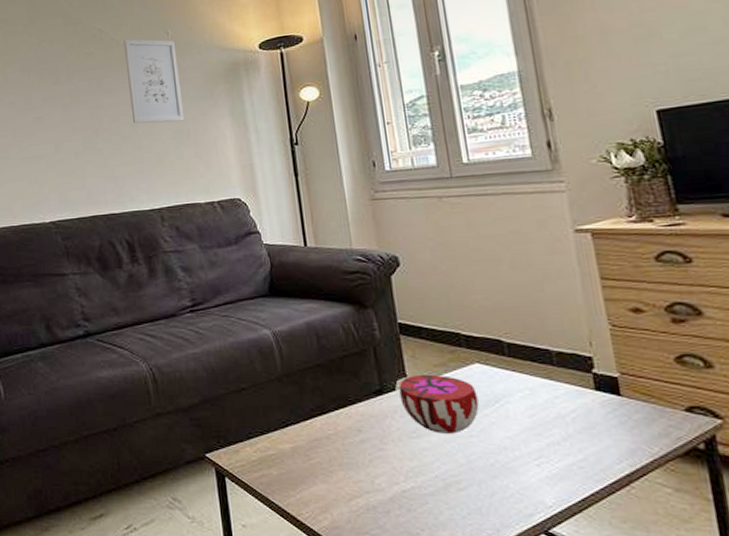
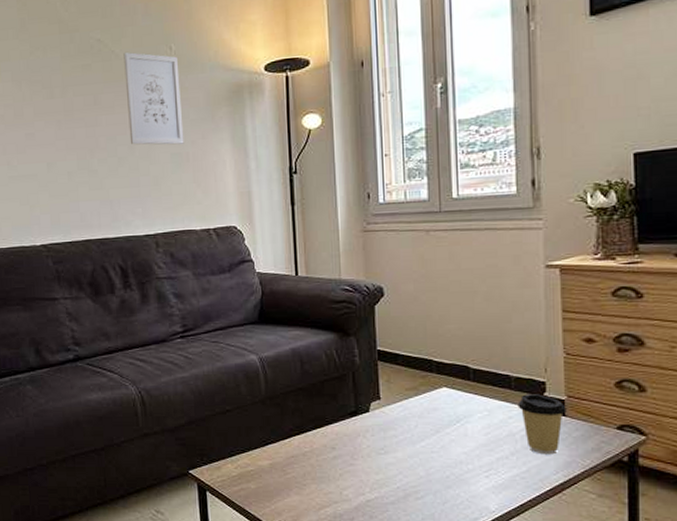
decorative bowl: present [399,374,479,434] -> none [372,397,442,450]
coffee cup: none [563,371,622,440] -> present [517,394,566,455]

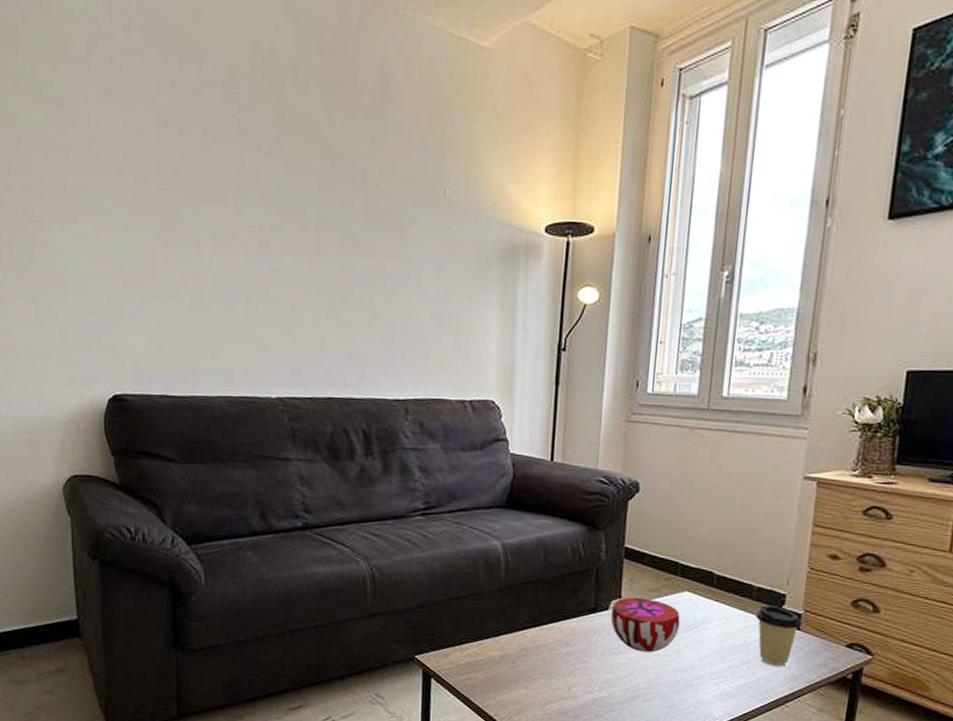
wall art: present [123,51,184,145] -> none [388,189,452,303]
decorative bowl: none [372,397,442,450] -> present [611,597,680,653]

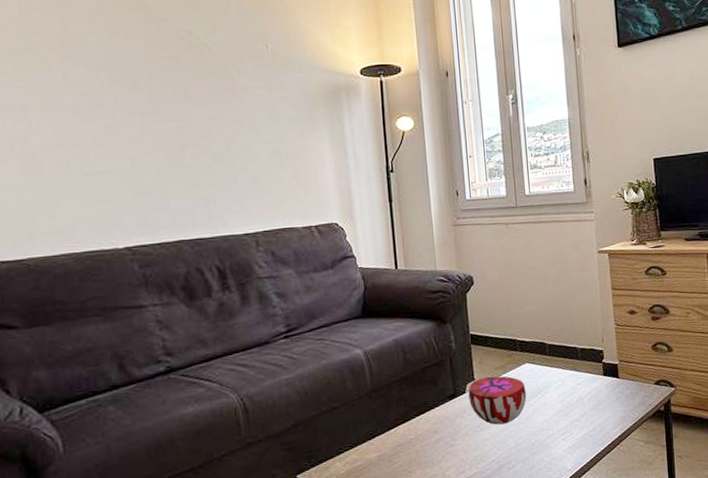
coffee cup: present [755,605,802,667] -> none [584,361,619,414]

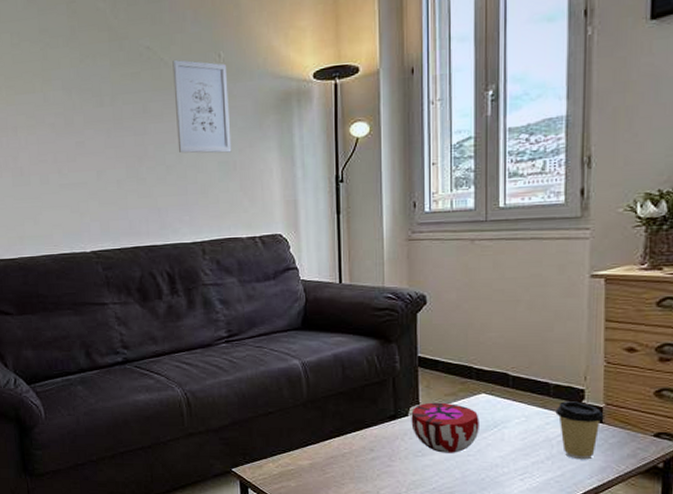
wall art: none [217,46,283,142] -> present [172,59,232,154]
coffee cup: none [584,361,619,414] -> present [555,401,604,460]

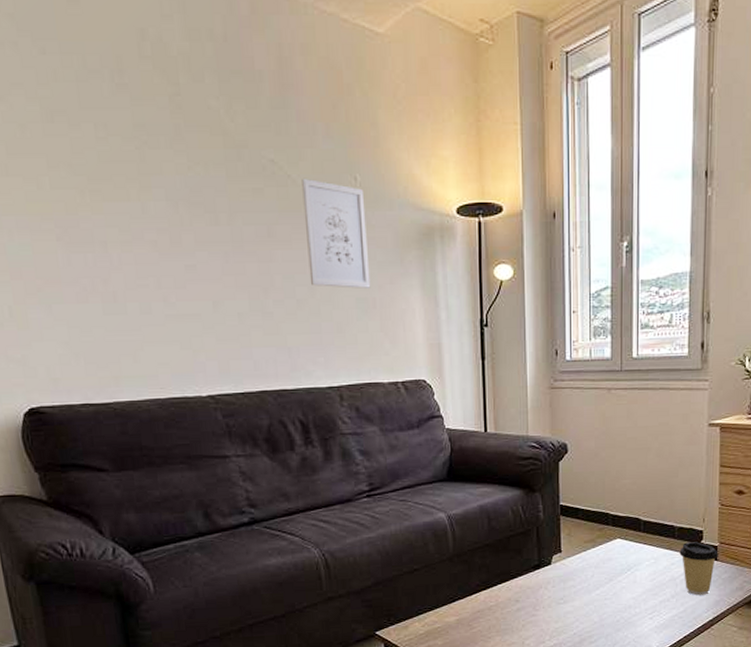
decorative bowl: present [411,402,479,453] -> none [554,549,615,599]

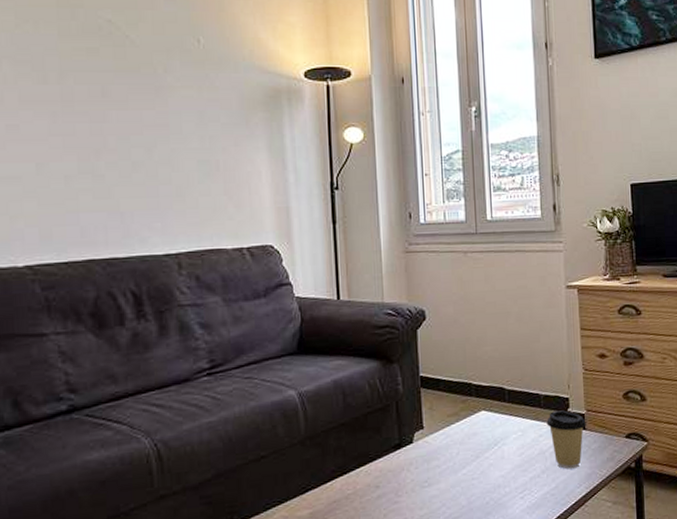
wall art: present [302,178,371,289] -> none [141,38,214,151]

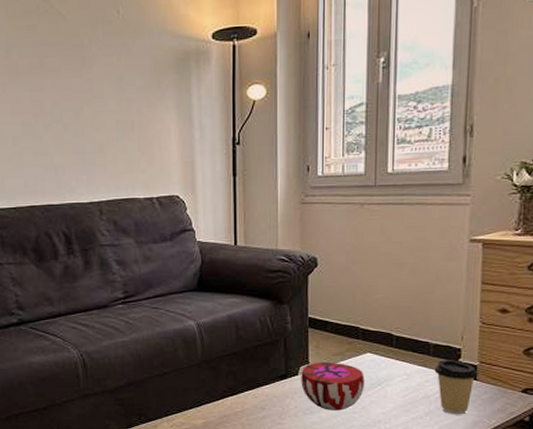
decorative bowl: none [416,424,481,480] -> present [301,362,365,411]

